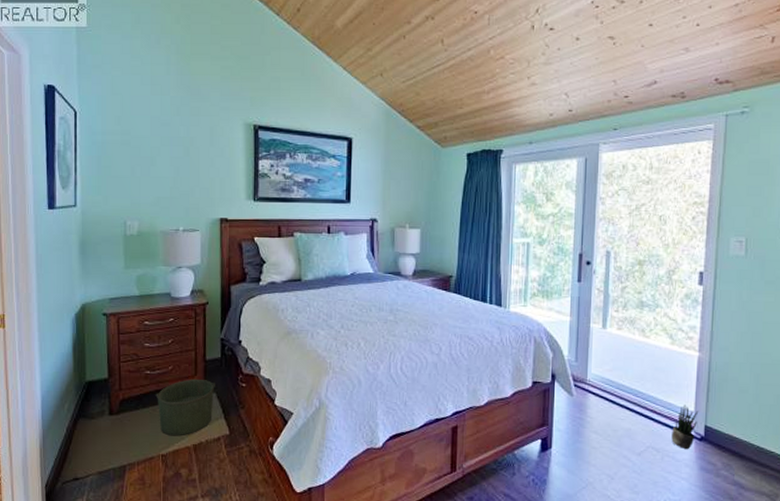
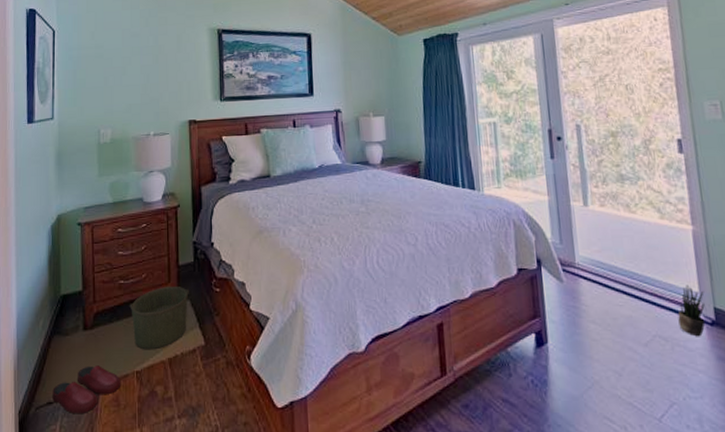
slippers: none [79,447,147,490] -> present [52,365,121,415]

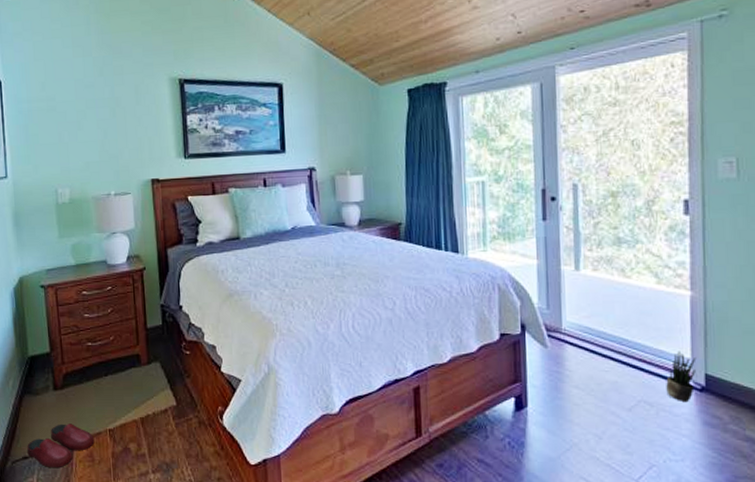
basket: present [129,287,189,350] -> none [98,349,159,410]

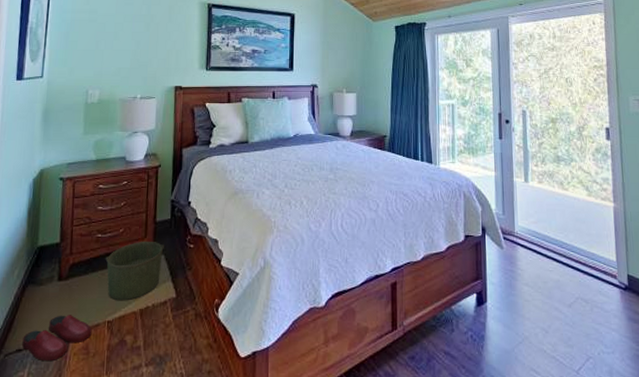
basket: none [98,349,159,410] -> present [105,242,164,301]
potted plant: present [666,351,697,403] -> none [597,254,620,300]

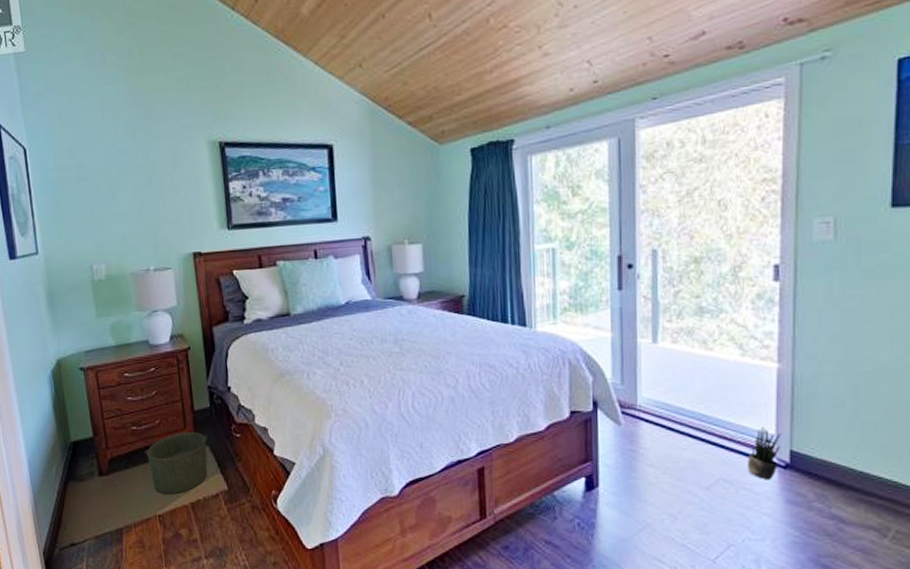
slippers: present [22,315,92,362] -> none [74,510,144,555]
potted plant: none [597,254,620,300] -> present [748,426,781,480]

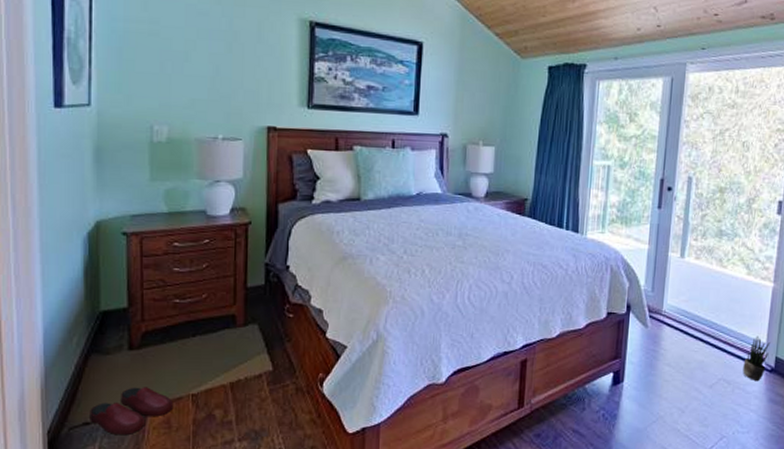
slippers: none [74,510,144,555] -> present [90,387,174,436]
basket: present [145,432,208,495] -> none [186,309,257,373]

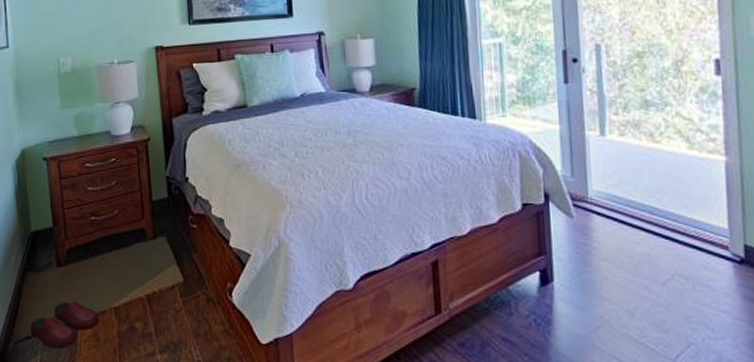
potted plant: present [743,336,771,382] -> none [702,220,734,276]

